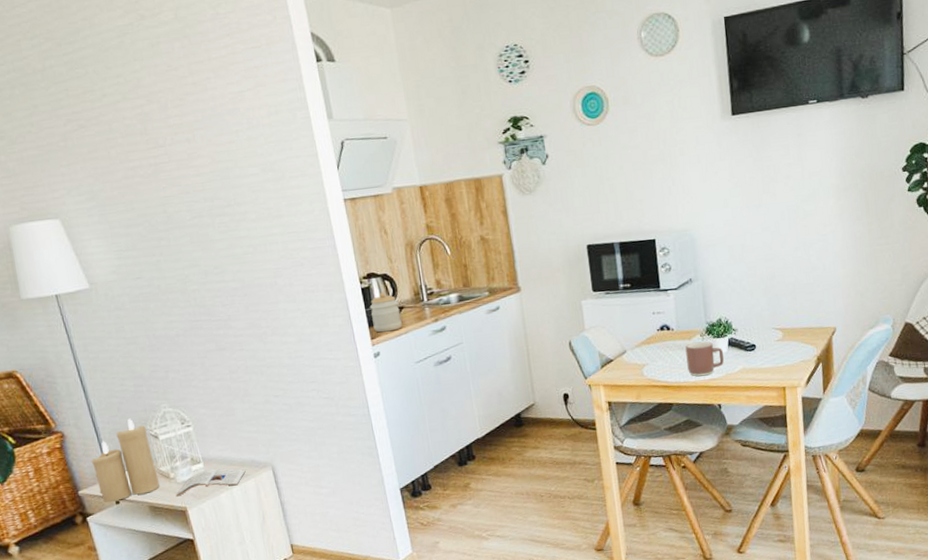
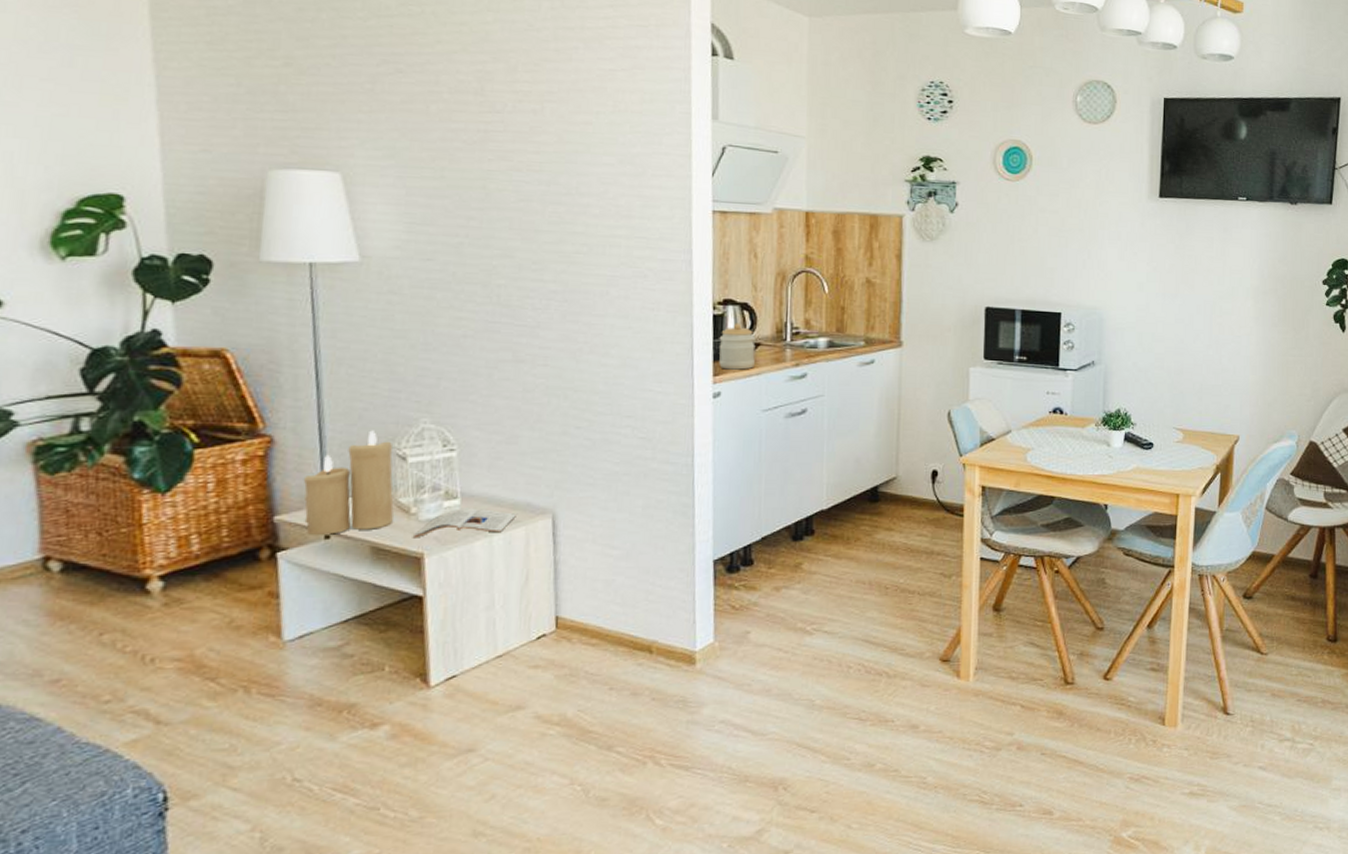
mug: present [685,341,724,377] -> none [1076,431,1117,470]

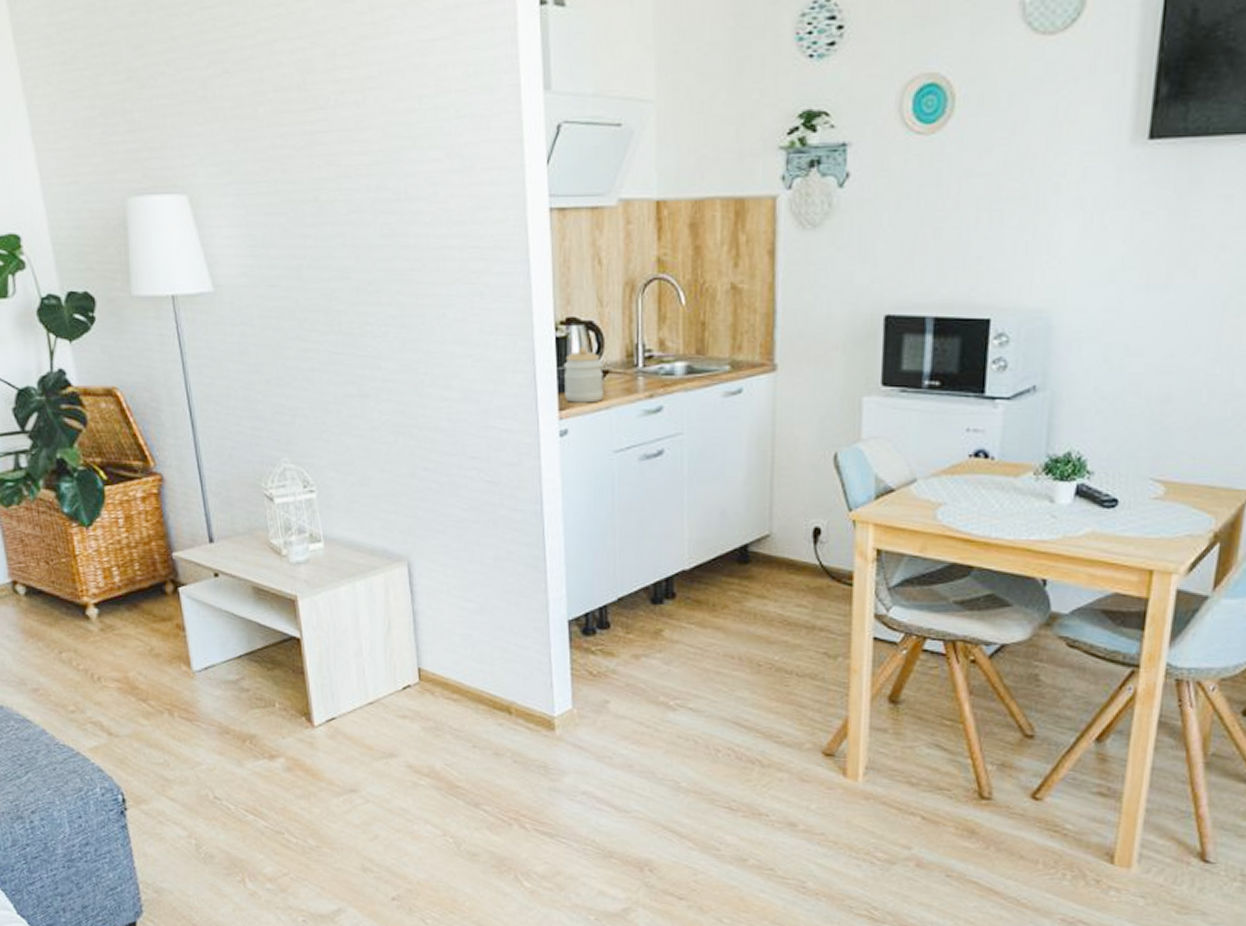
candle: present [303,430,394,536] -> none [191,469,268,574]
magazine: present [414,508,516,538] -> none [287,551,375,580]

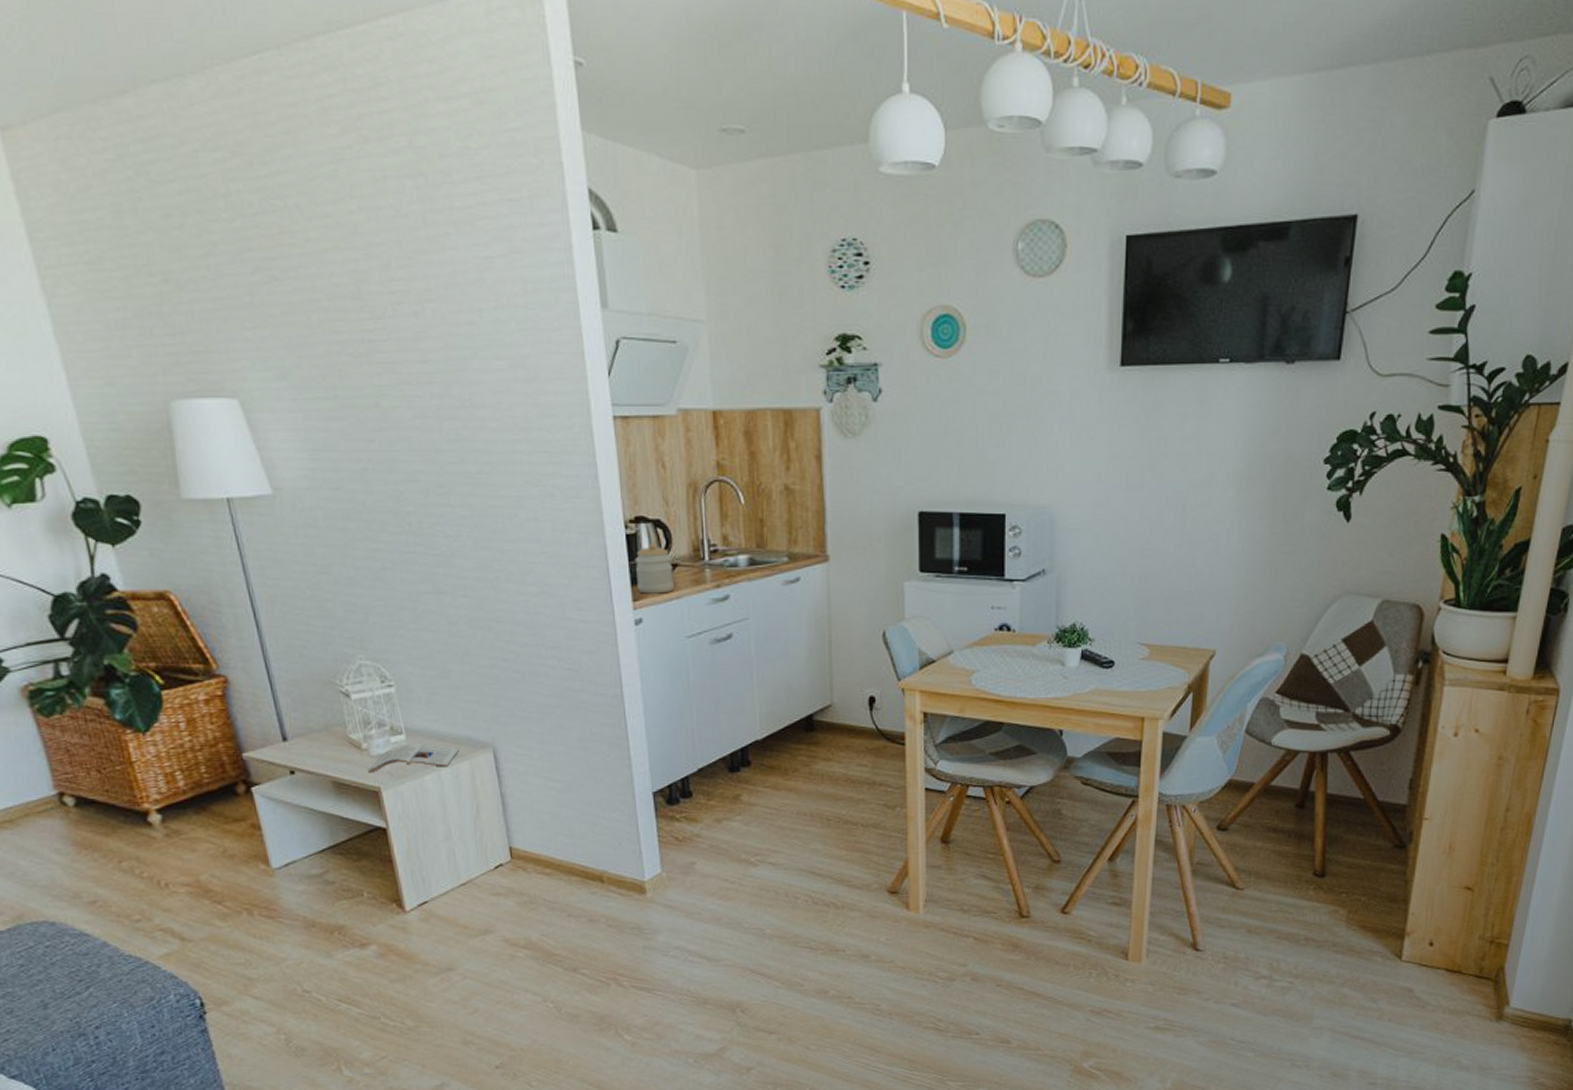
magazine: none [287,551,375,580] -> present [368,743,459,773]

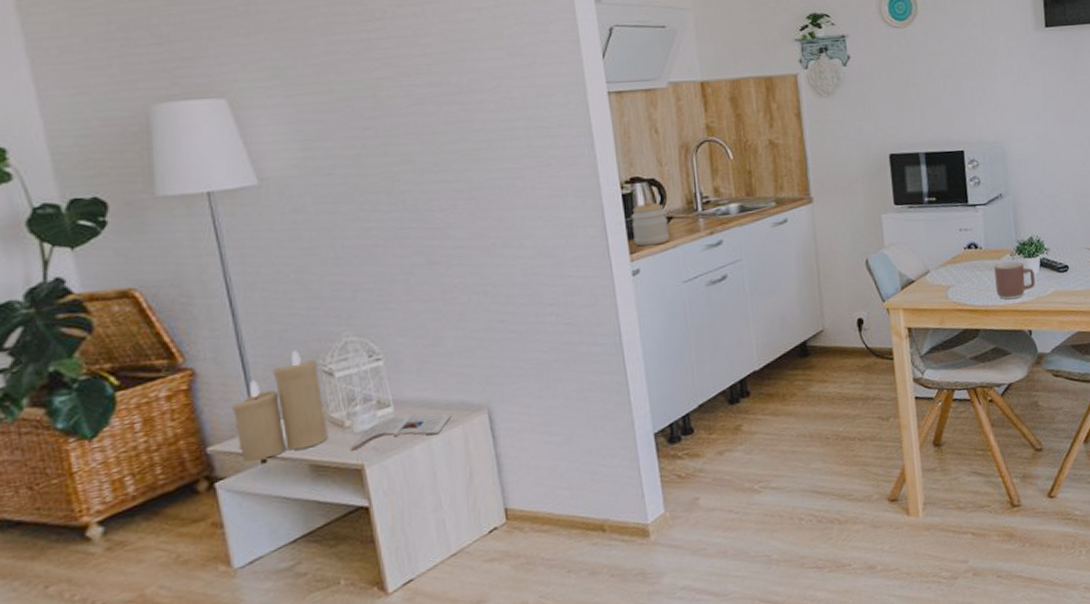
candle: none [261,668,347,772] -> present [231,350,328,462]
mug: none [1027,650,1073,693] -> present [994,261,1035,300]

